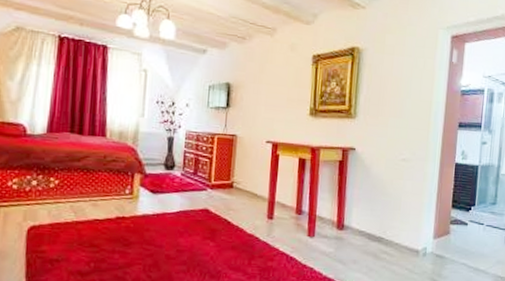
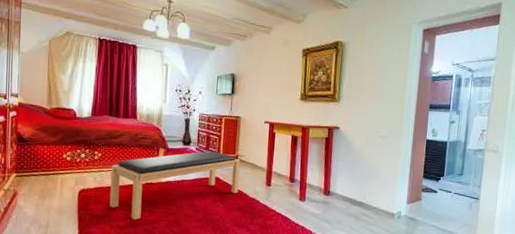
bench: none [68,176,236,263] -> present [109,151,240,220]

